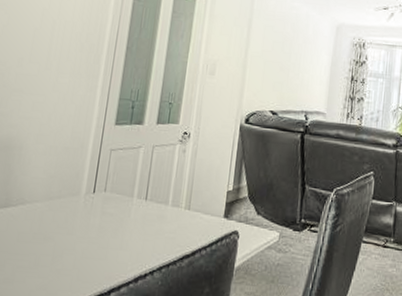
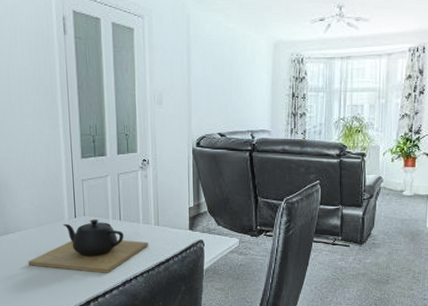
teapot: none [24,196,174,265] -> present [28,219,148,273]

